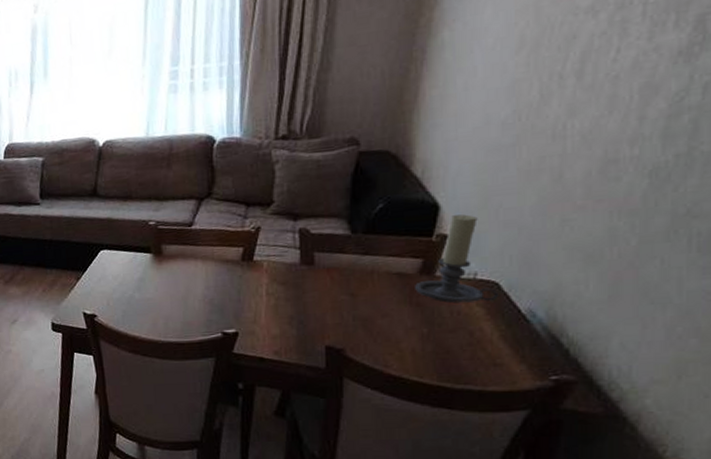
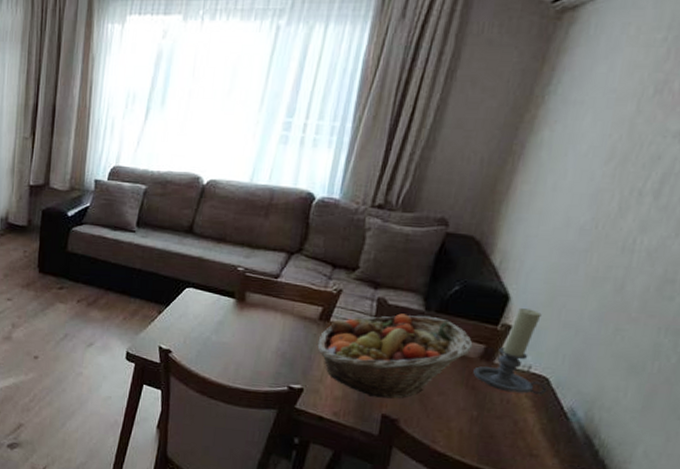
fruit basket: none [244,238,409,330] -> present [317,313,473,399]

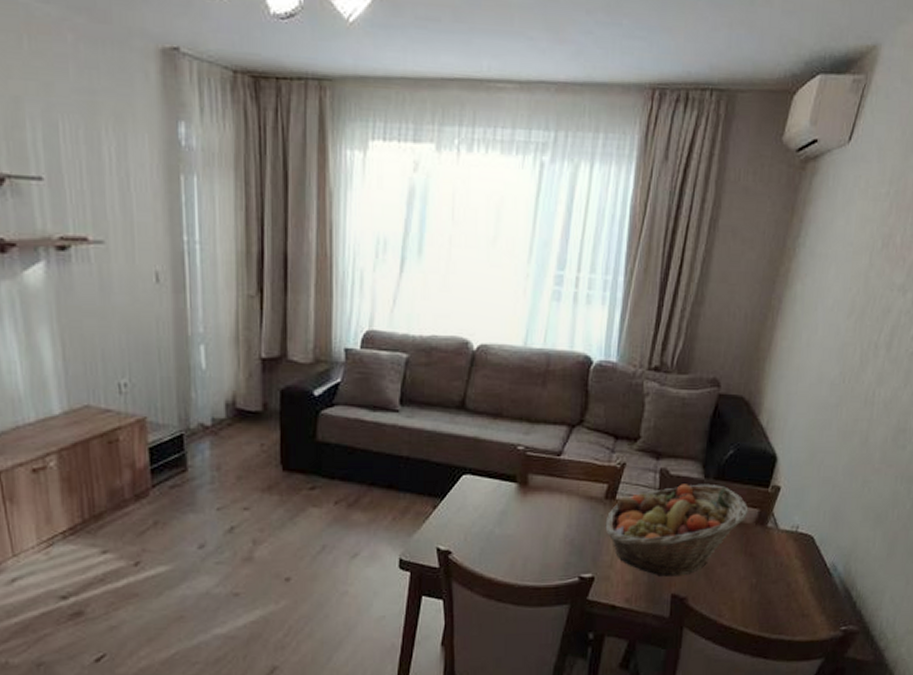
candle holder: present [473,308,547,395] -> none [750,468,813,555]

